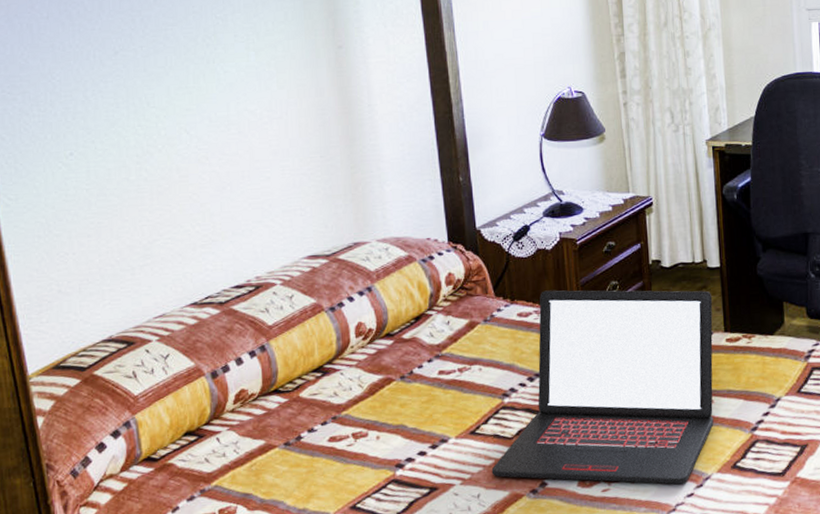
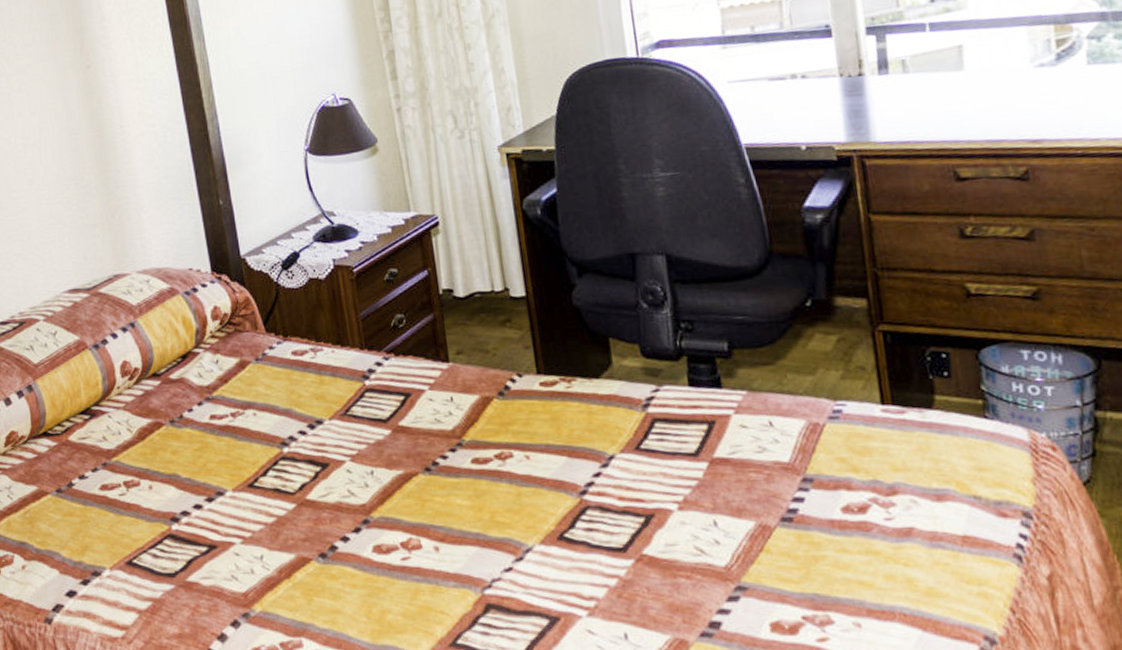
laptop: present [491,290,714,484] -> none [274,324,532,555]

